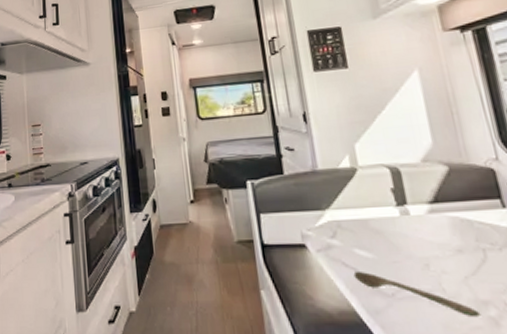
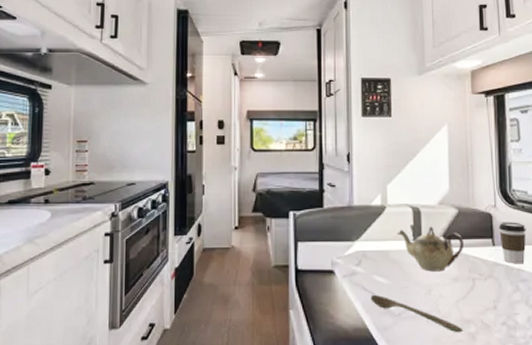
teapot: none [375,188,464,242] -> present [397,226,464,272]

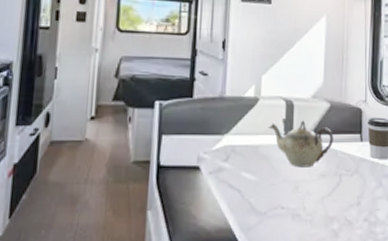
spoon: present [370,294,464,333] -> none [236,192,327,231]

